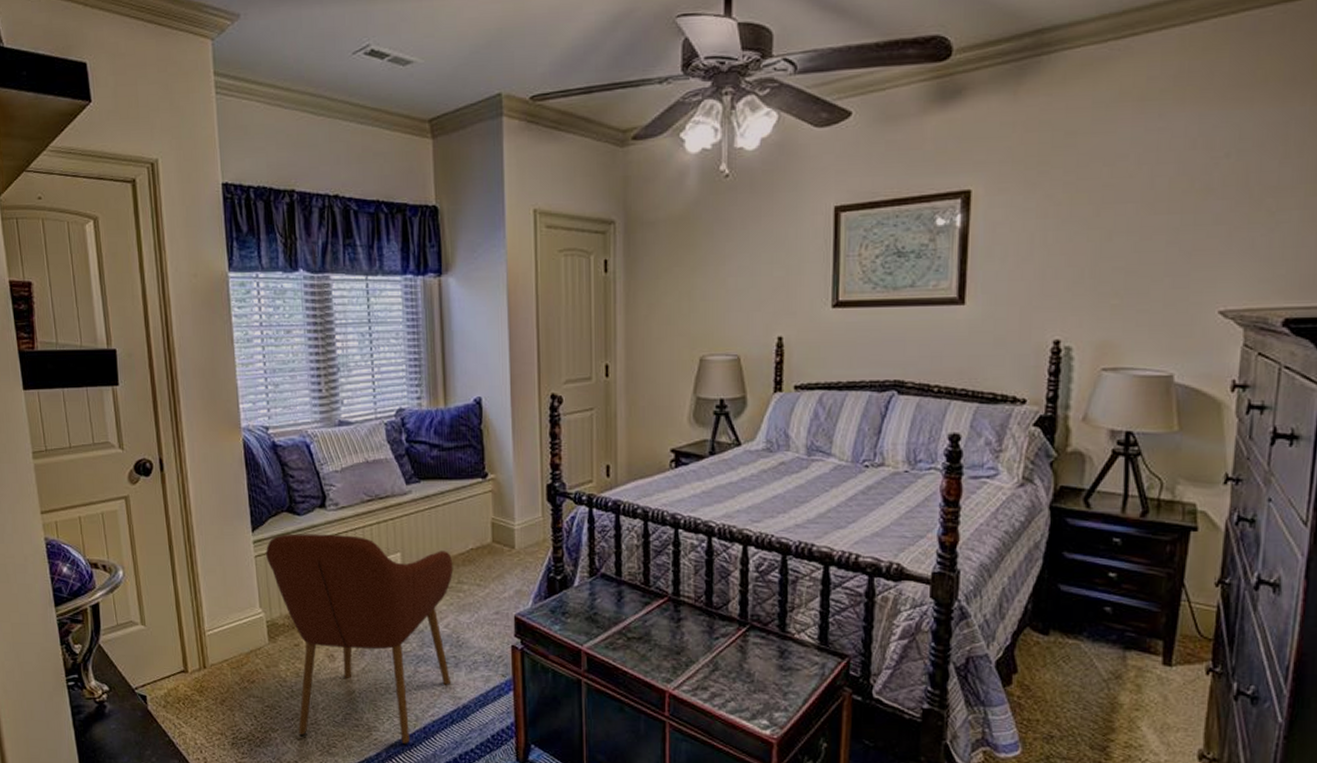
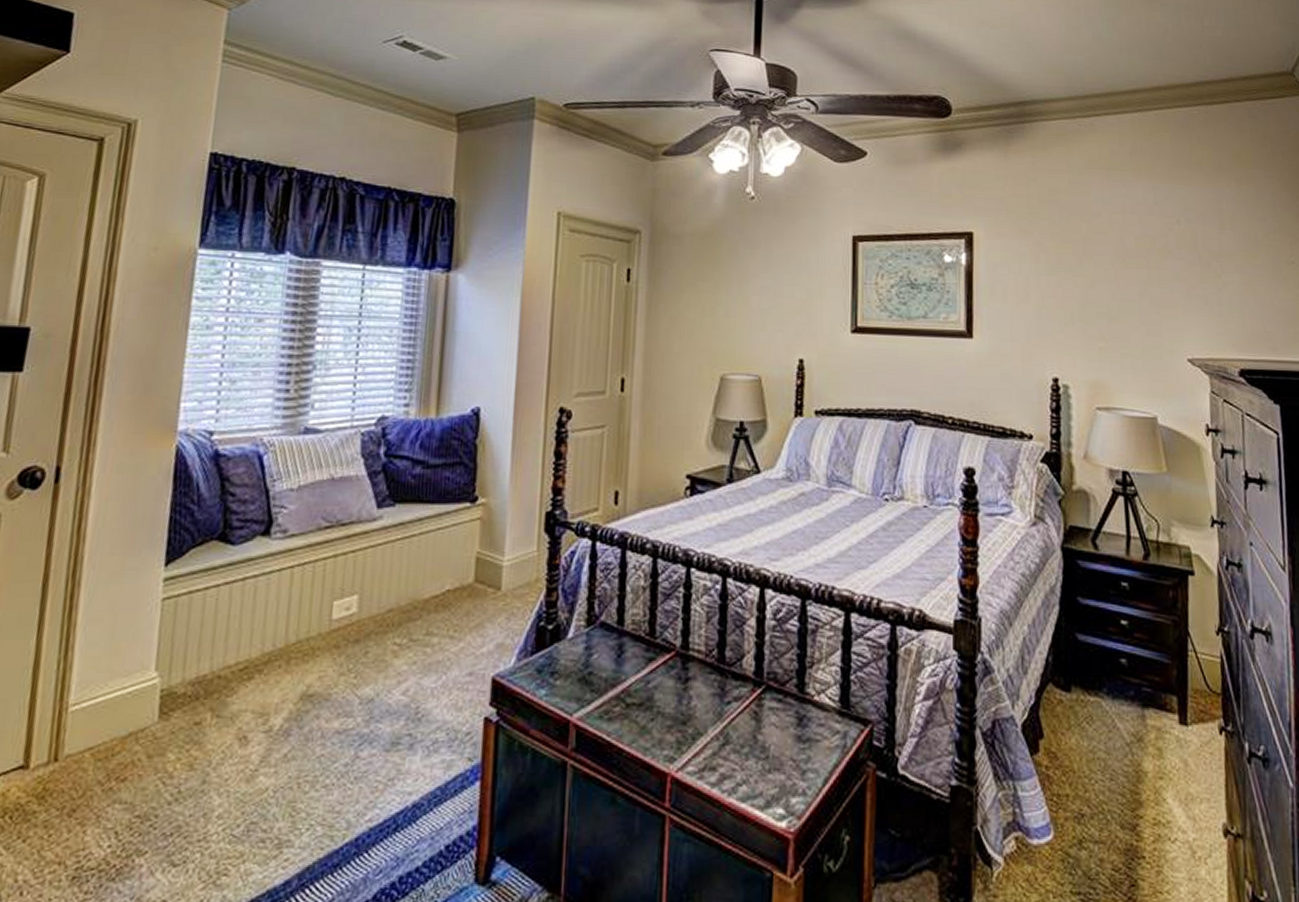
armchair: present [265,533,453,745] -> none [176,568,424,866]

